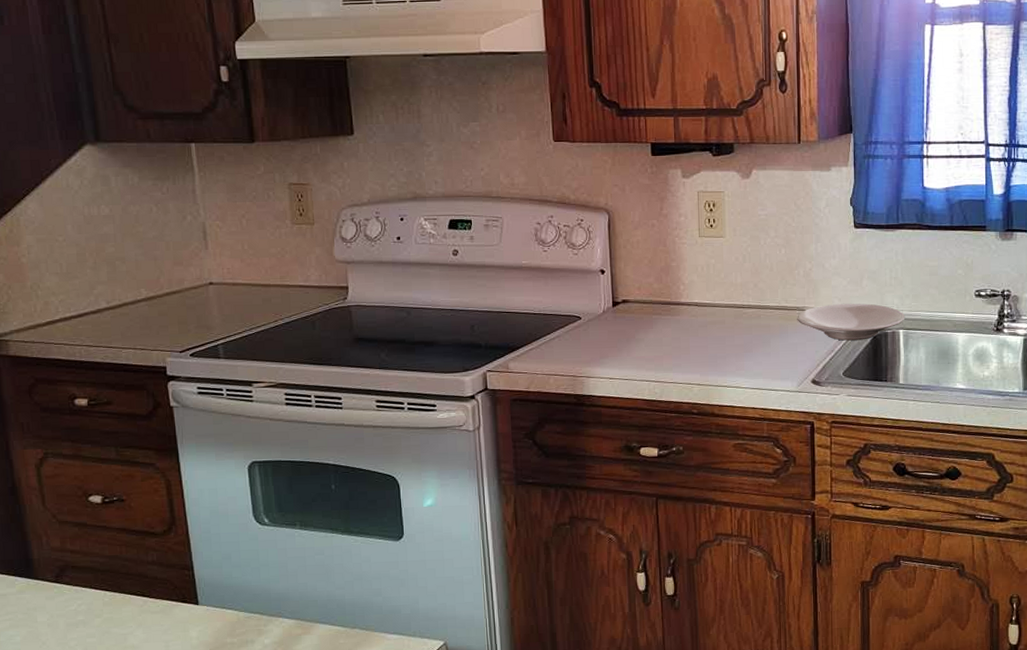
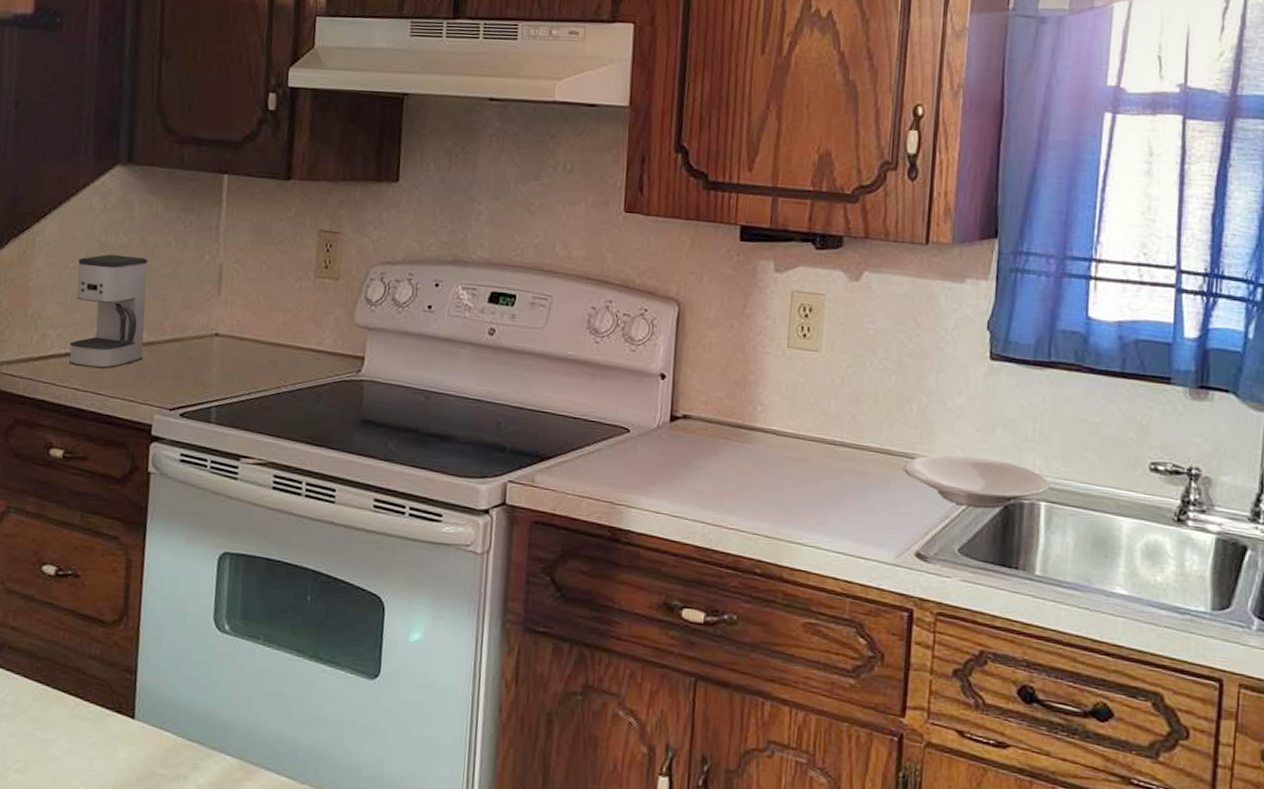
coffee maker: none [66,224,146,326] -> present [69,254,148,369]

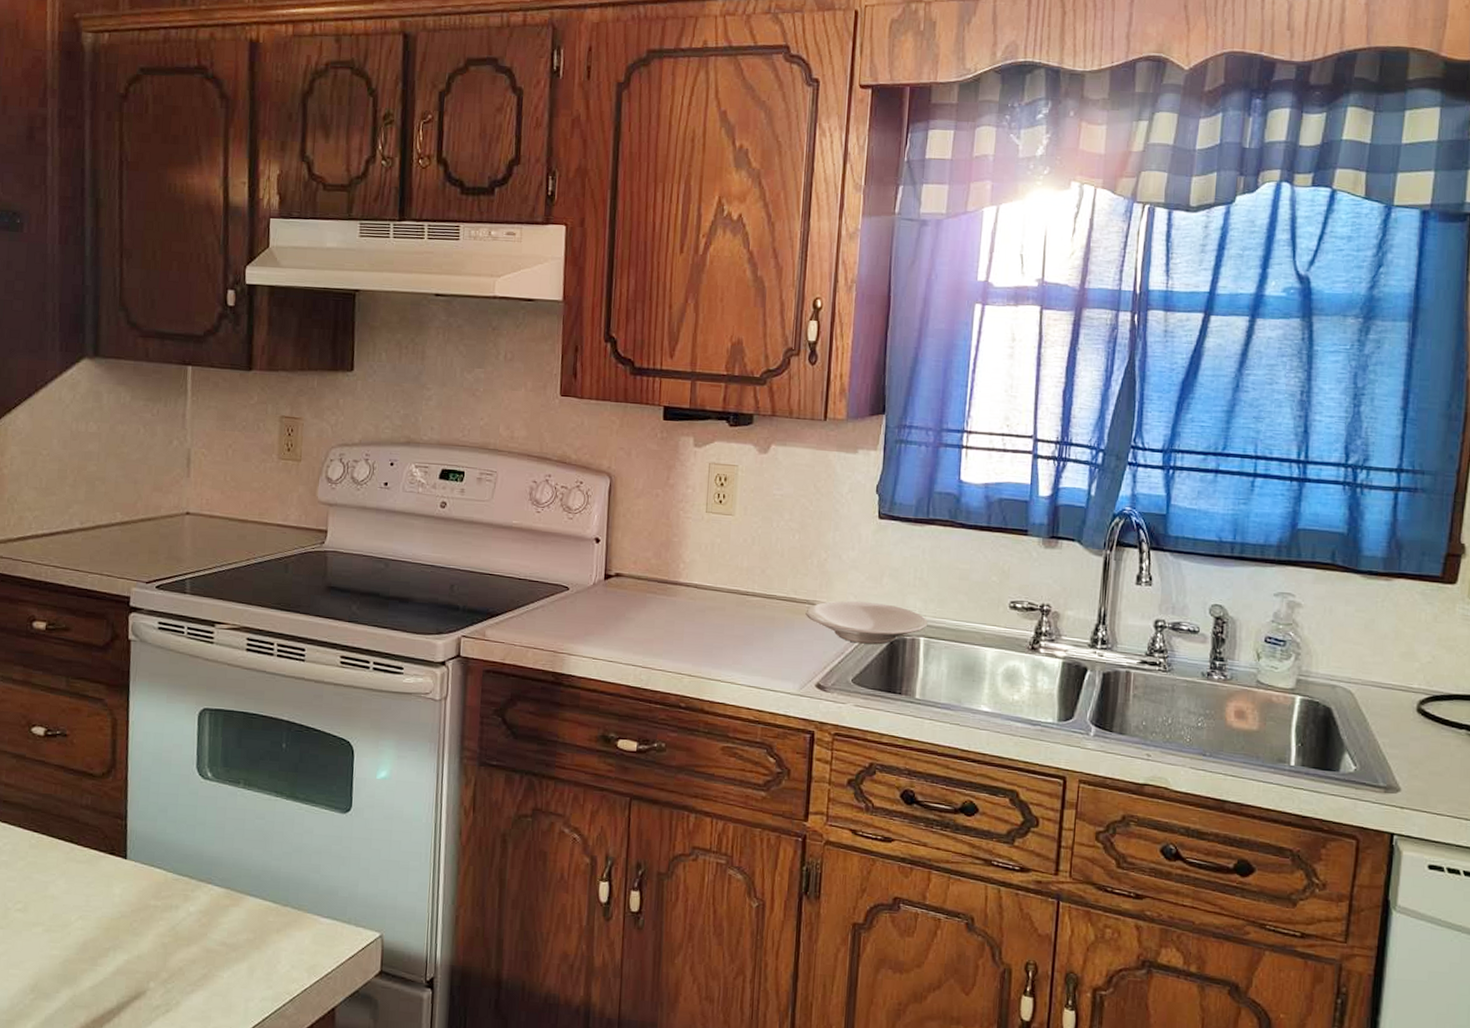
coffee maker: present [69,254,148,369] -> none [46,441,119,548]

